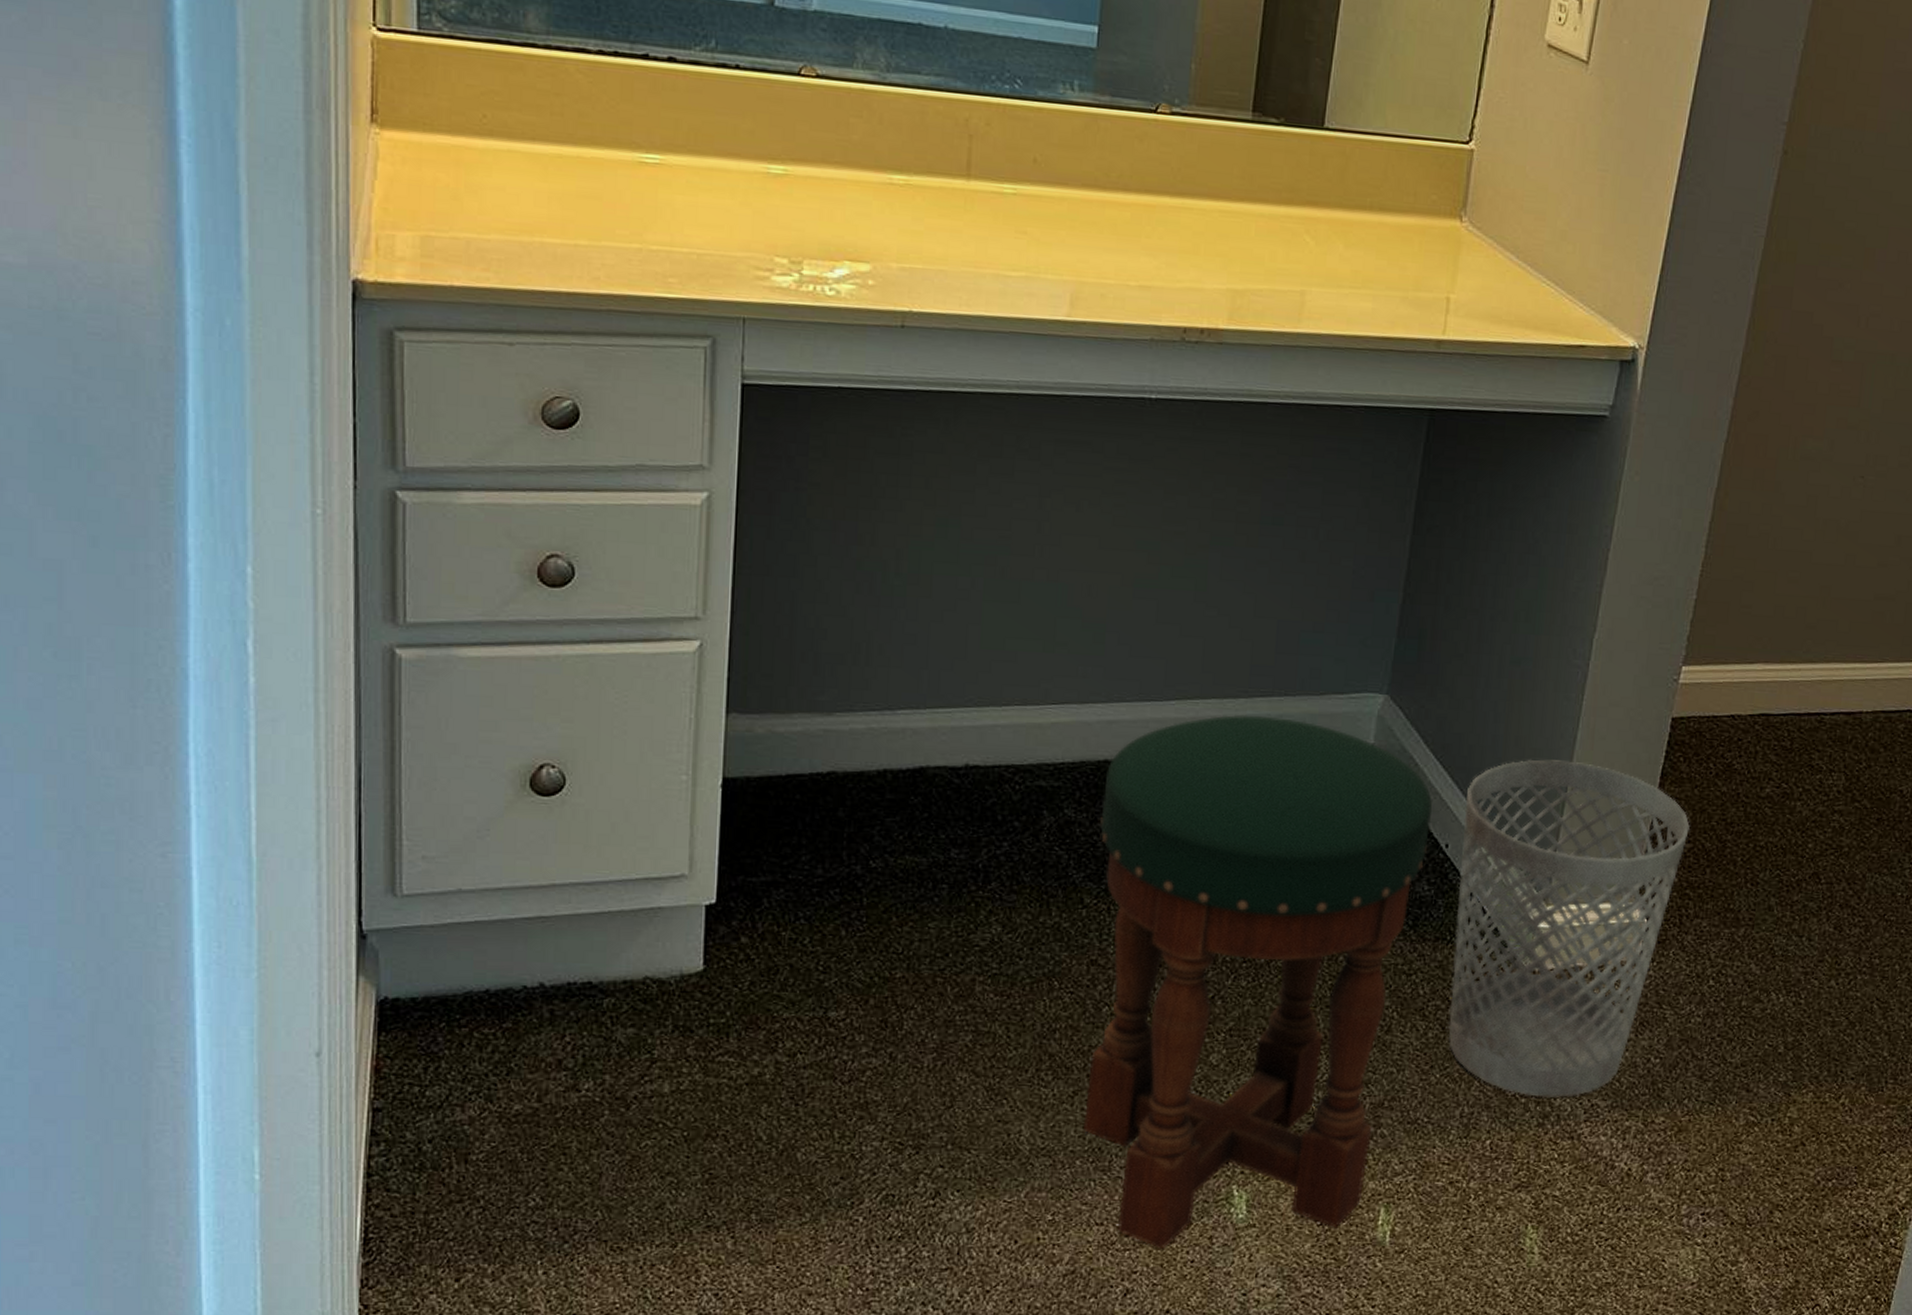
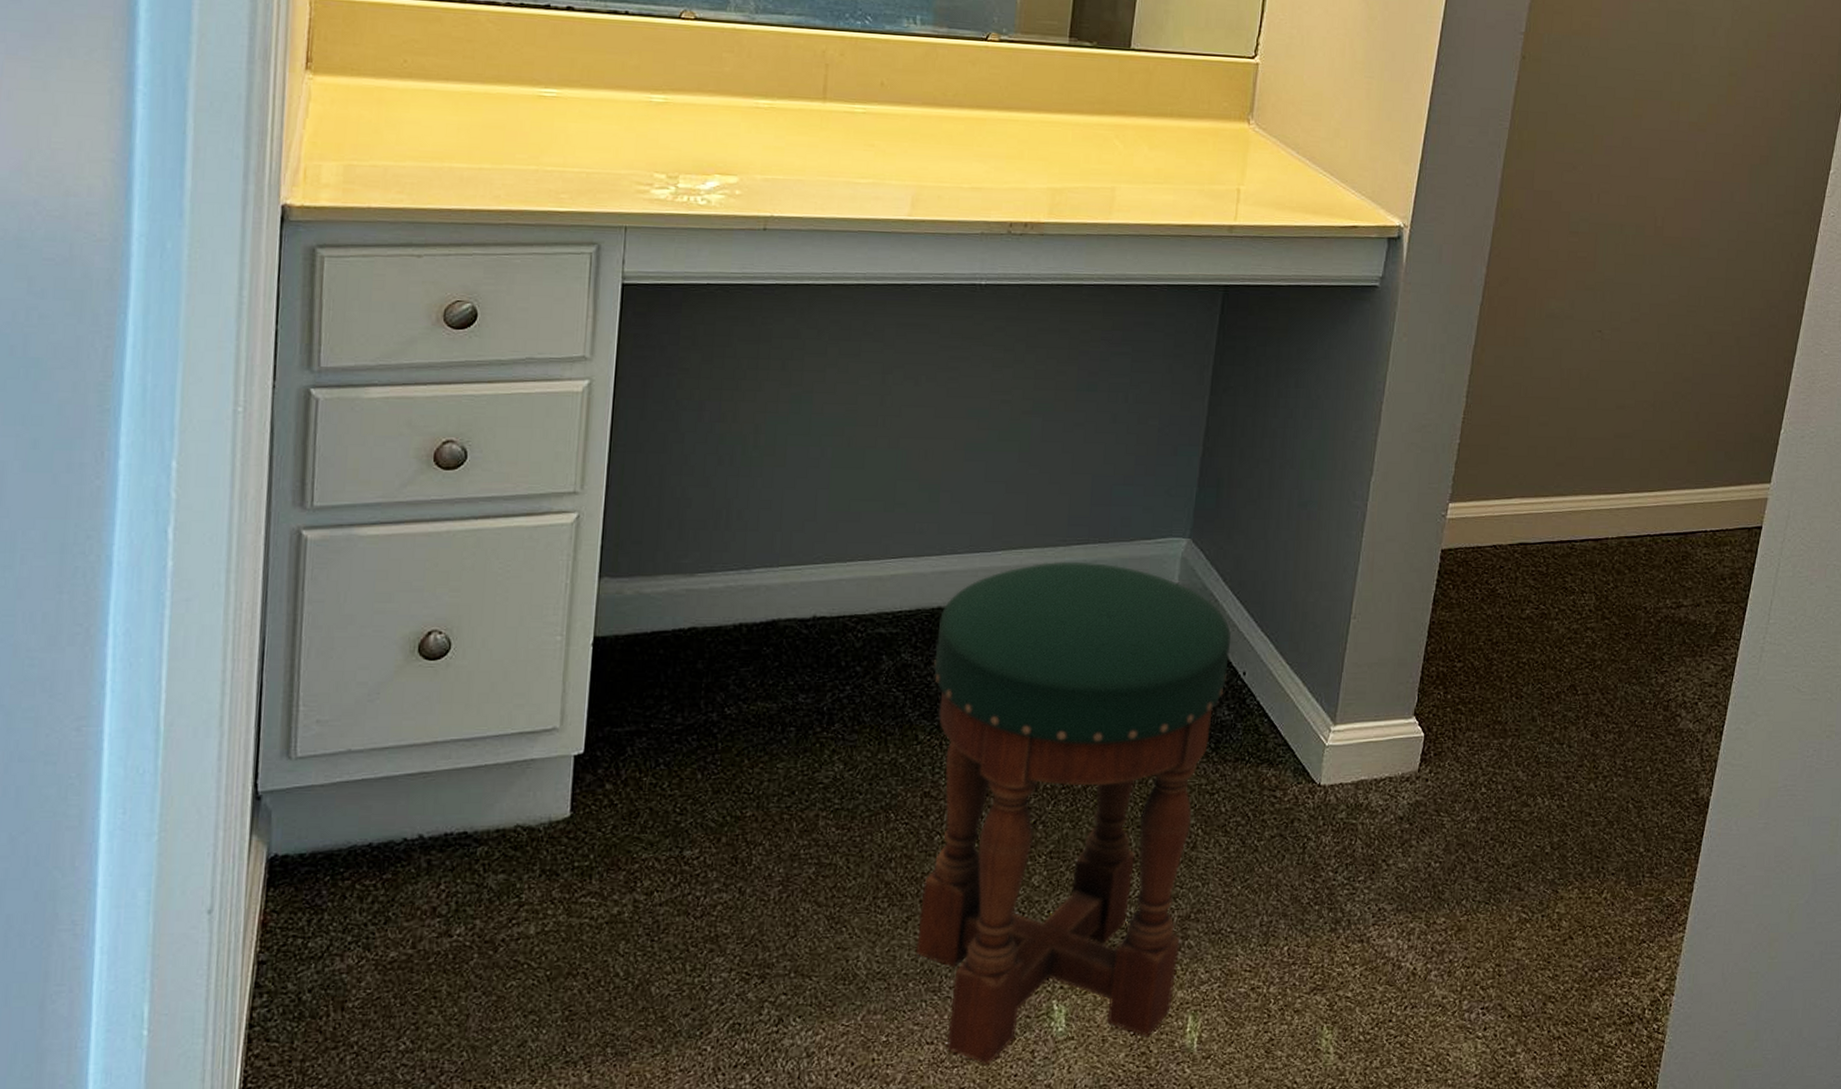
wastebasket: present [1448,759,1690,1098] -> none [1248,591,1460,904]

